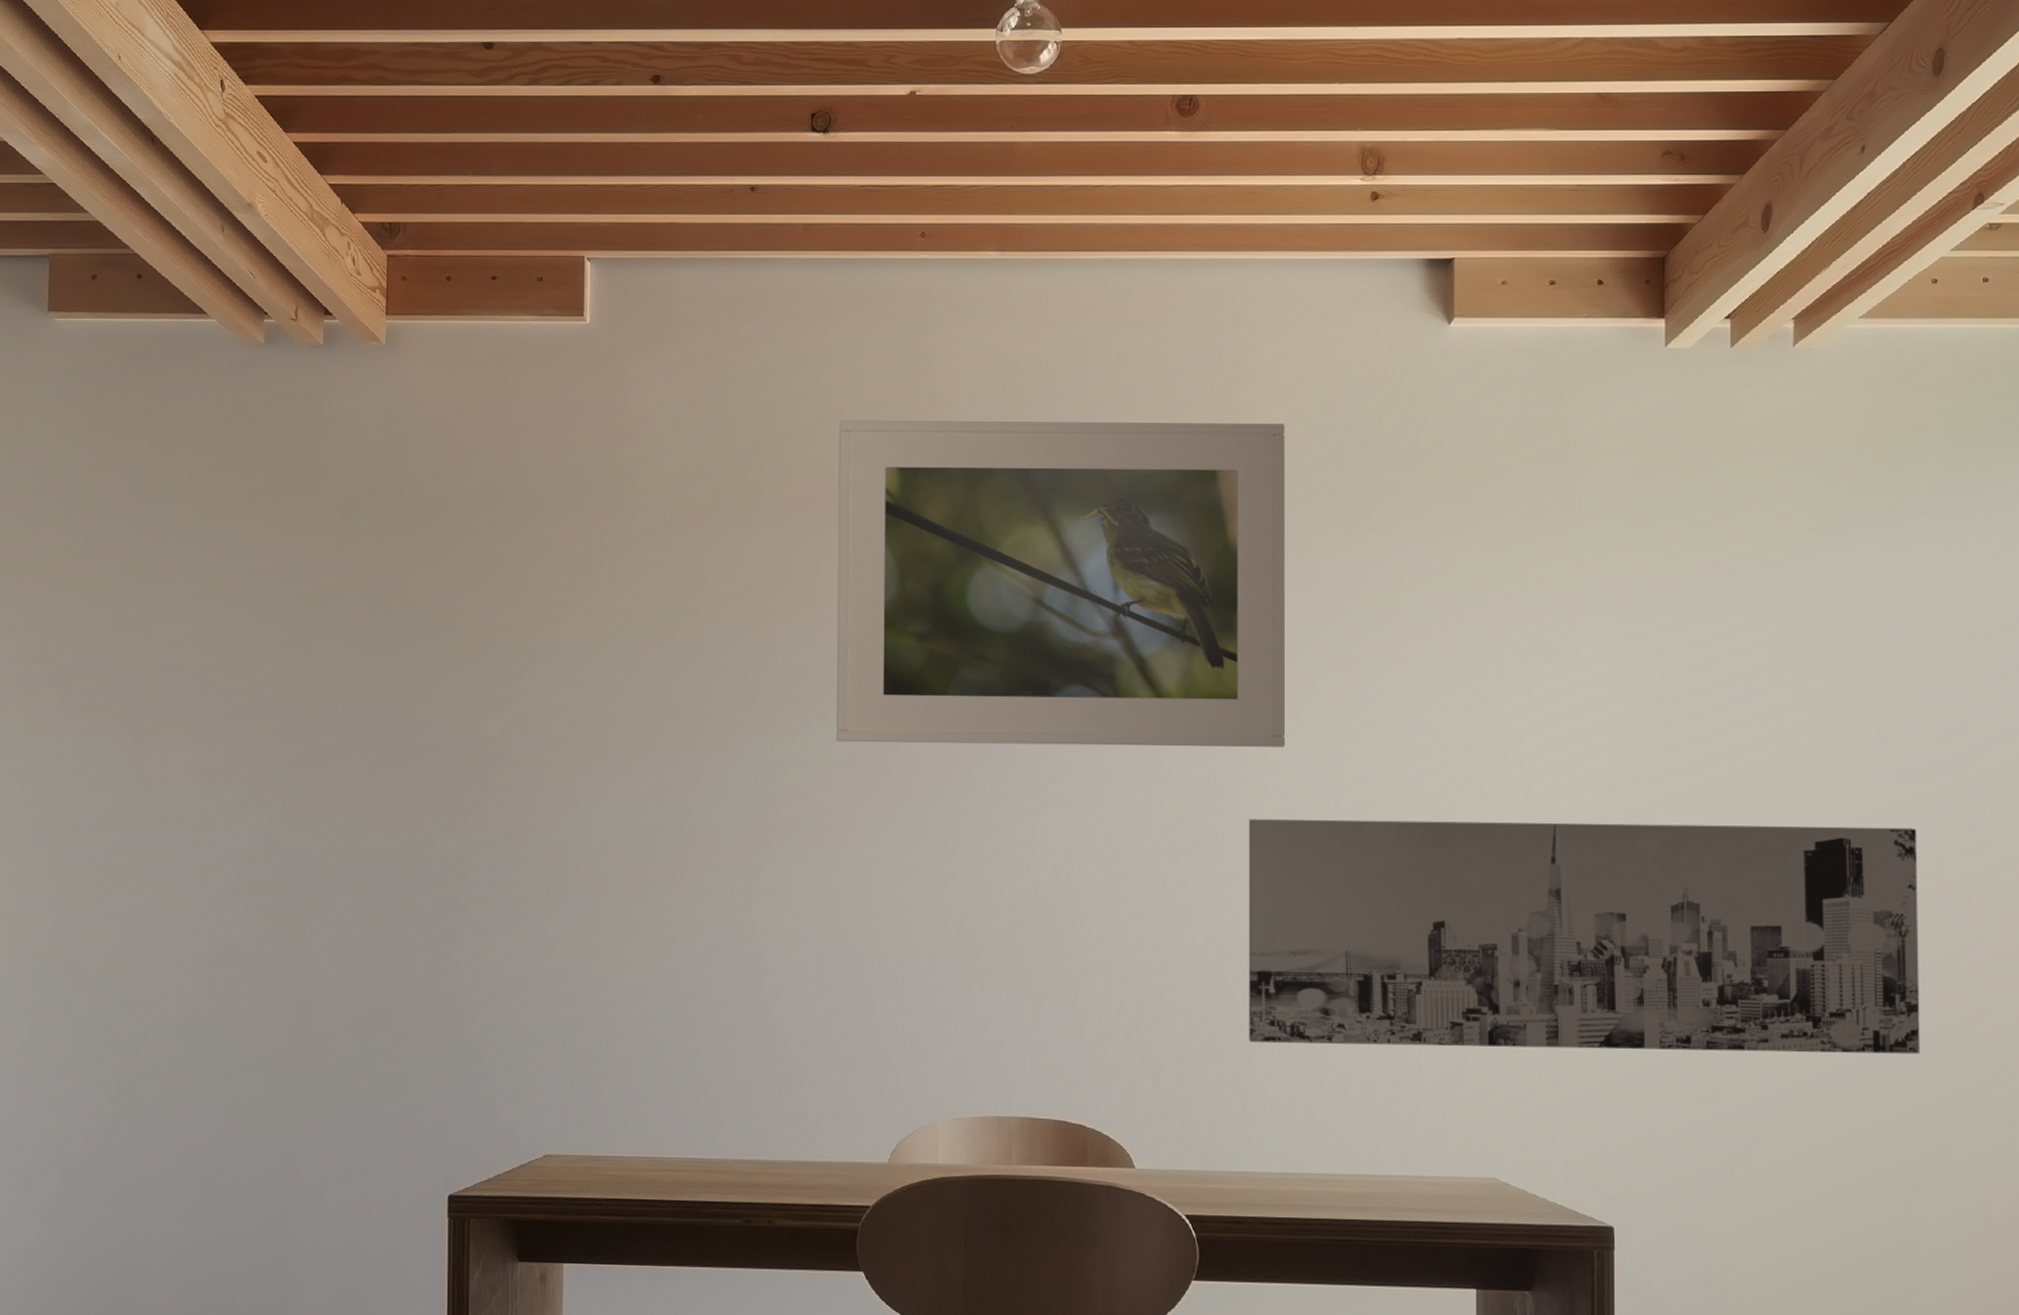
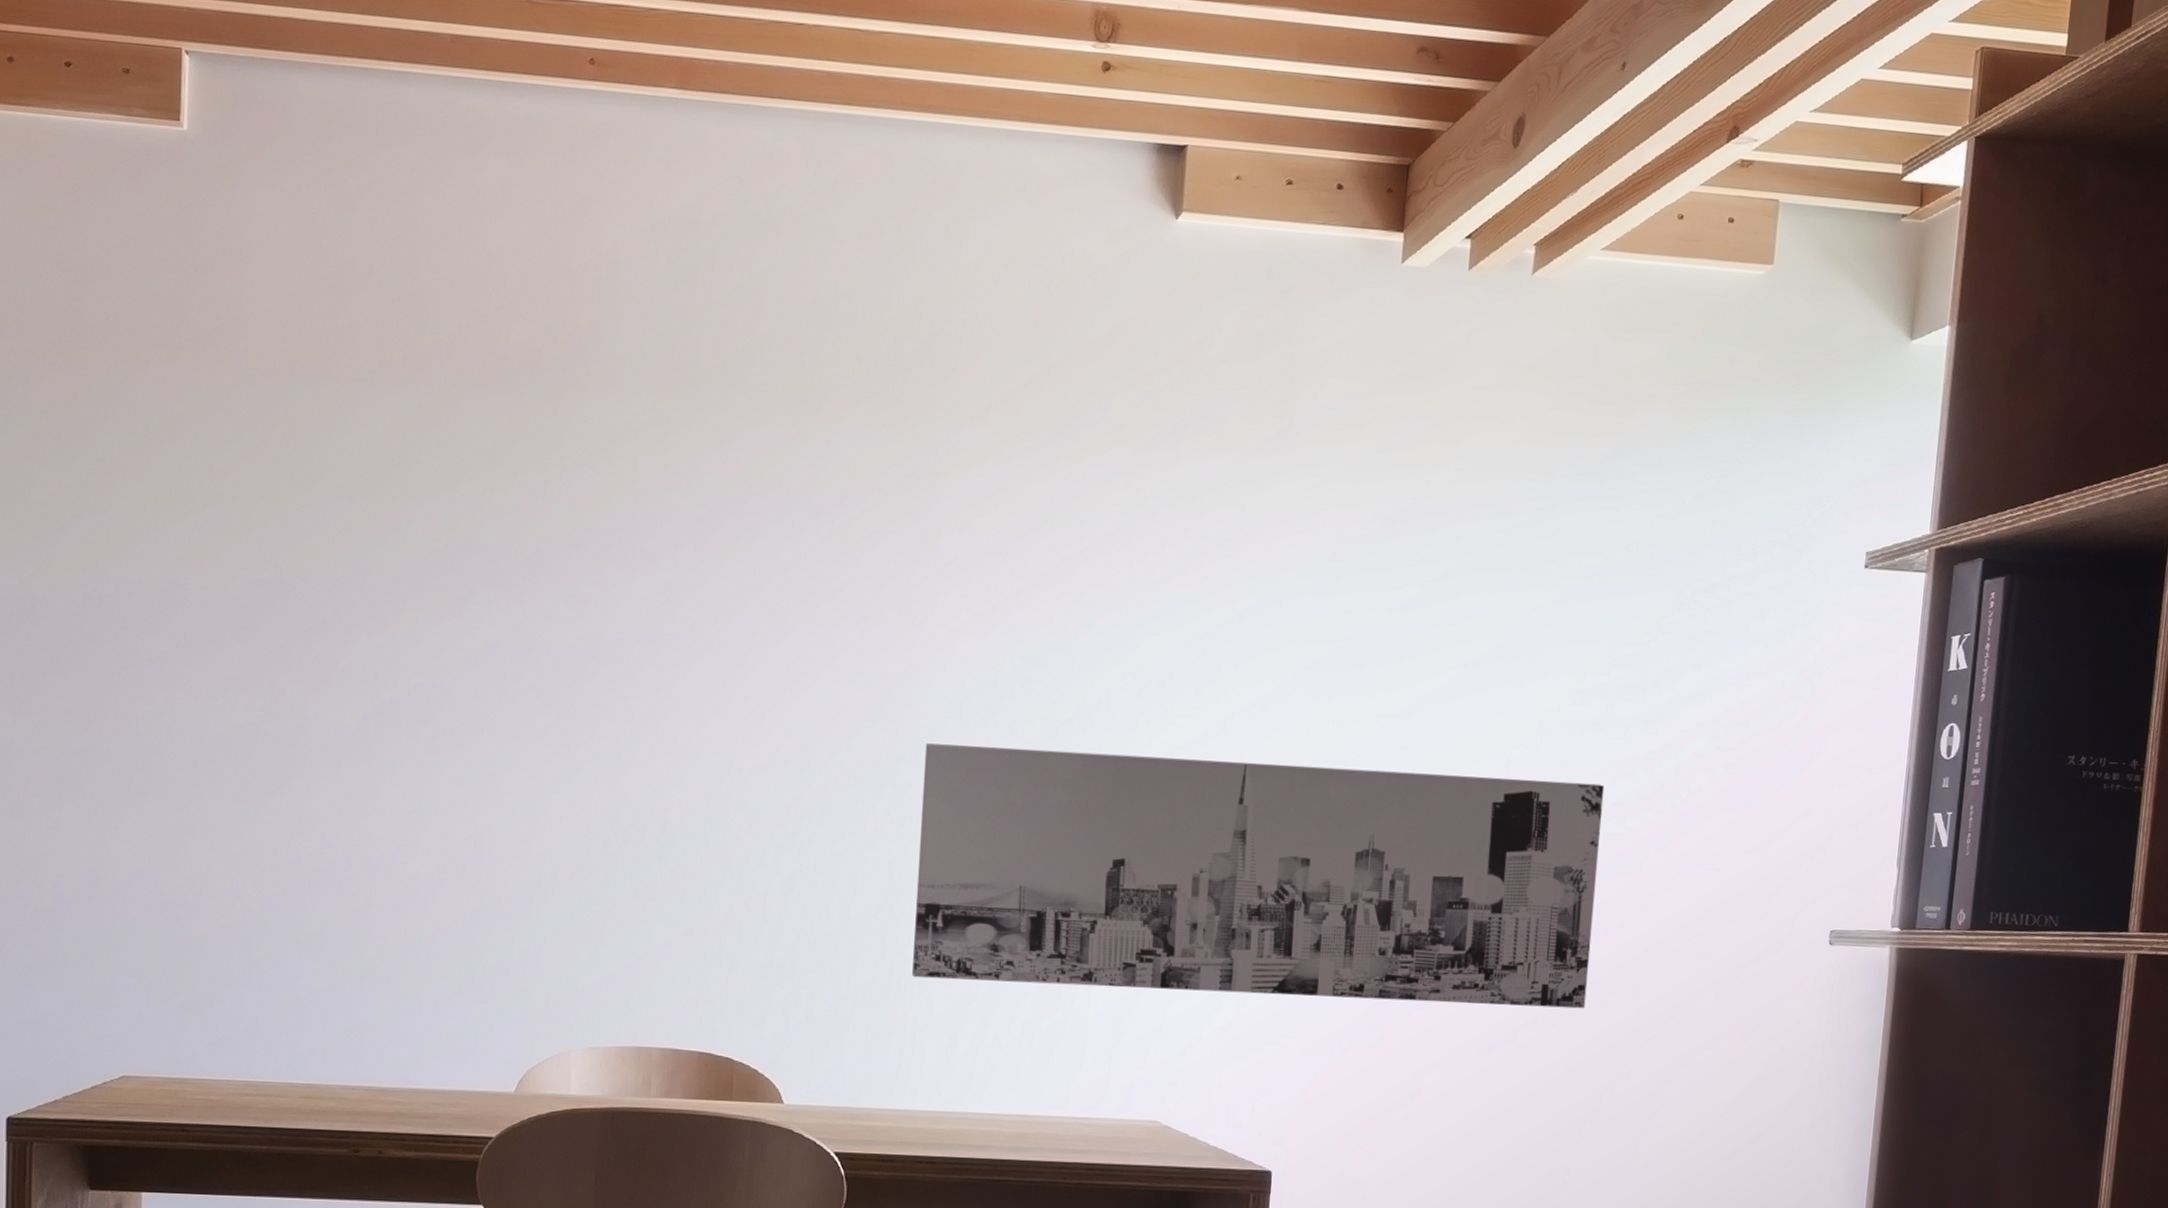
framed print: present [835,420,1286,747] -> none [470,270,991,669]

